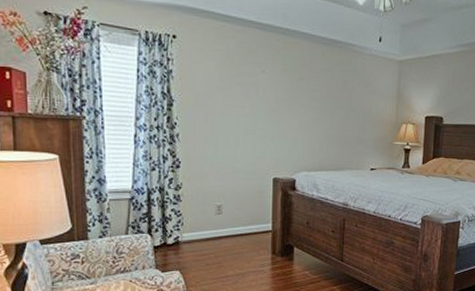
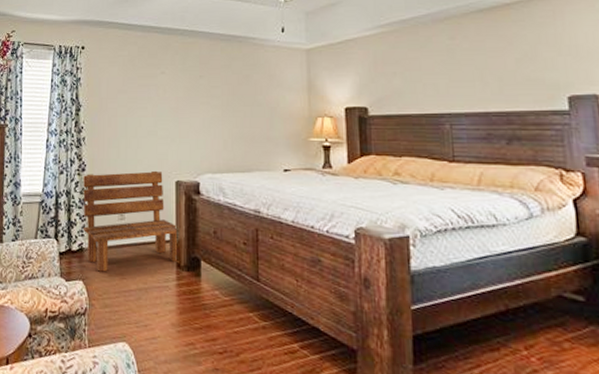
bench: none [178,168,275,262] -> present [83,170,179,272]

